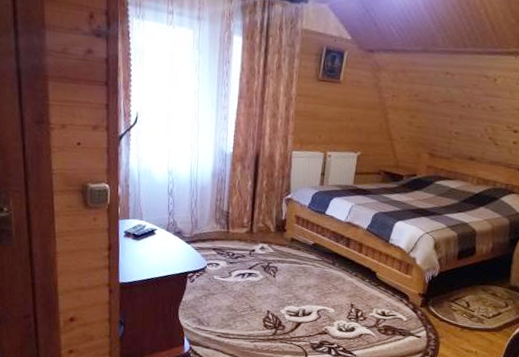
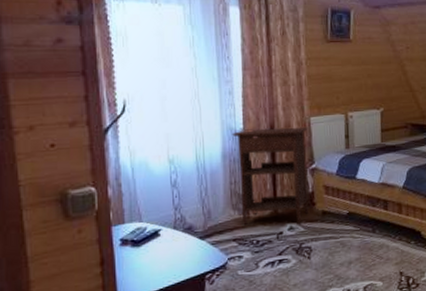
nightstand: none [223,153,289,245] -> present [232,128,308,226]

